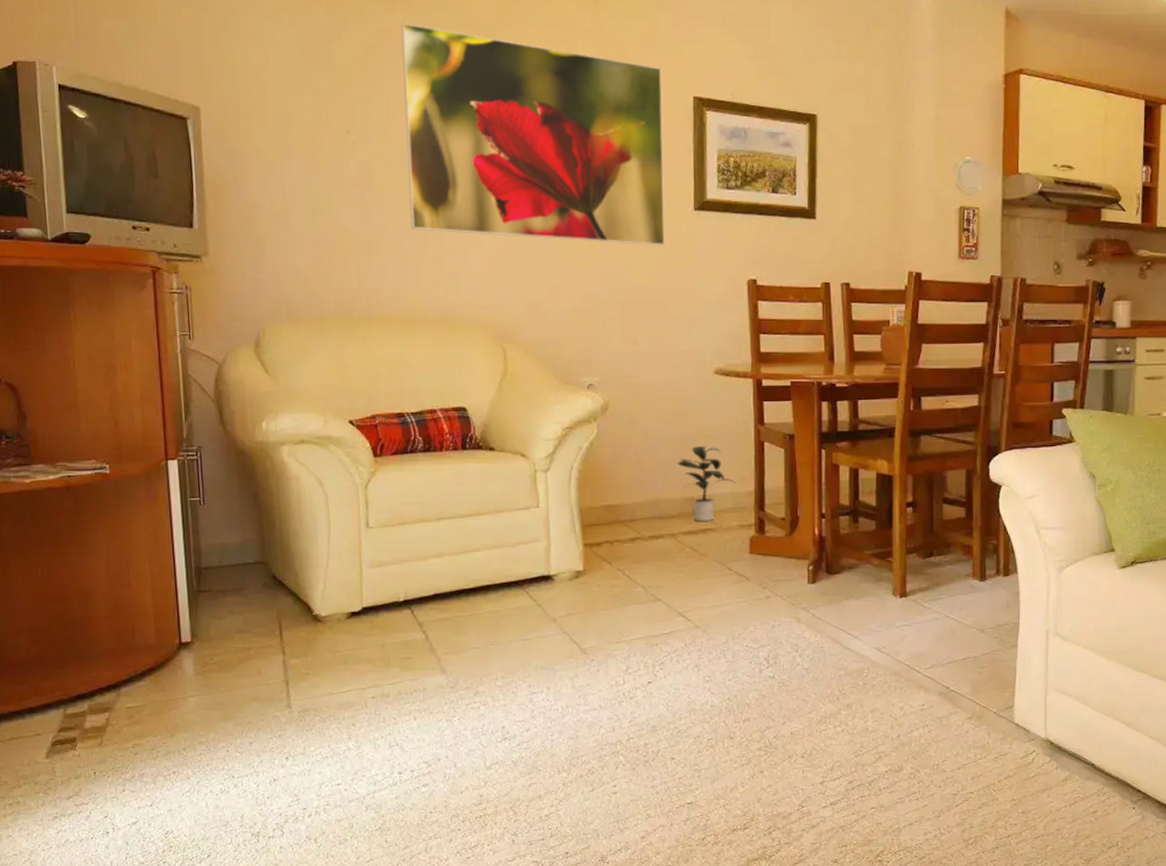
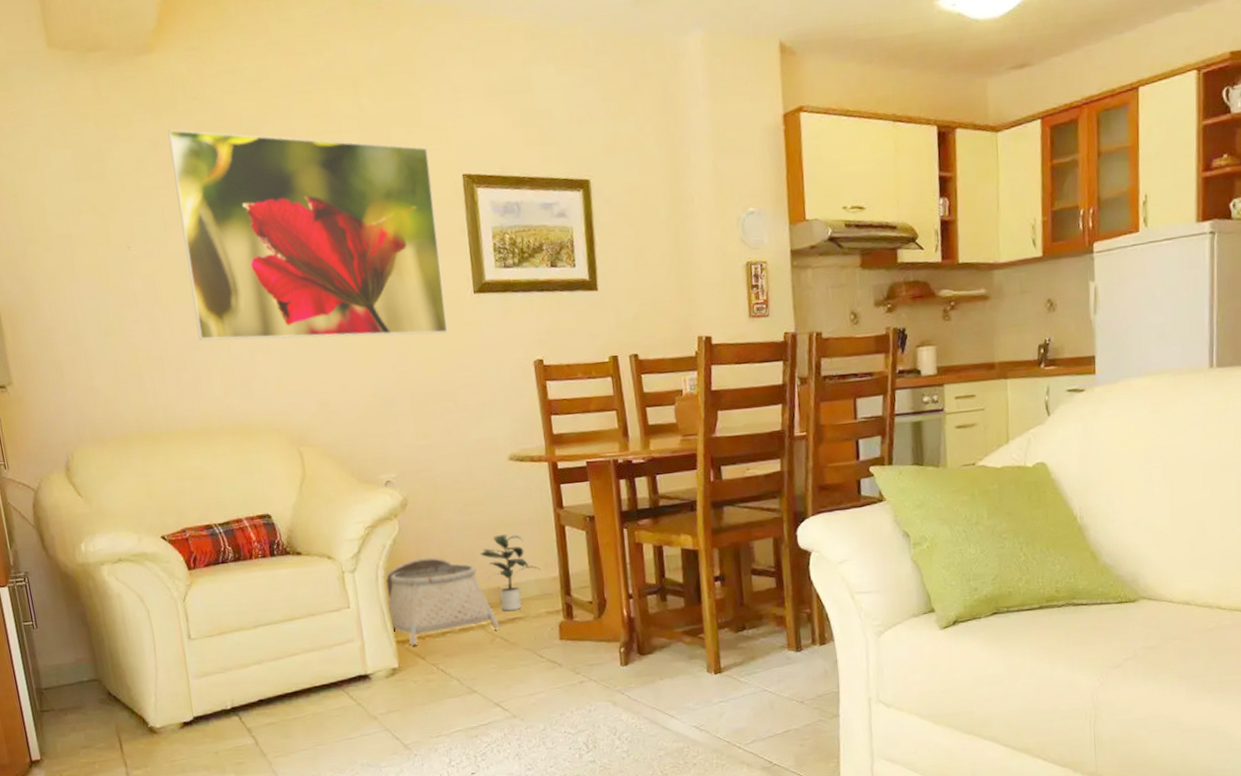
basket: none [578,462,691,549] -> present [386,556,500,645]

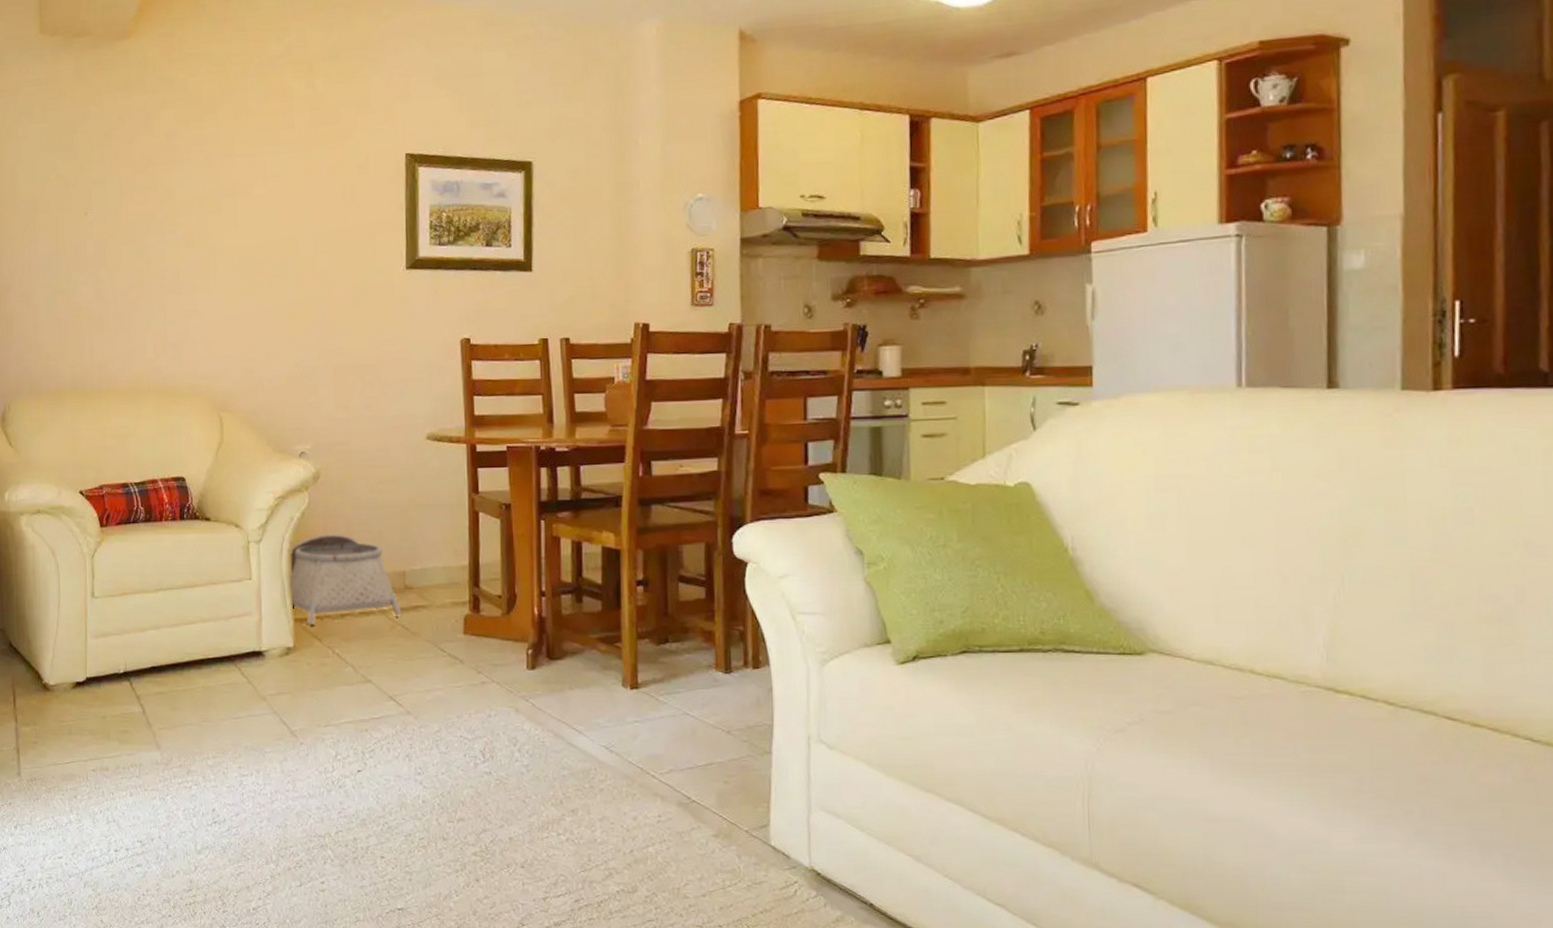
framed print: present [168,129,448,341] -> none [134,107,377,308]
potted plant: present [480,534,541,612] -> none [388,516,450,598]

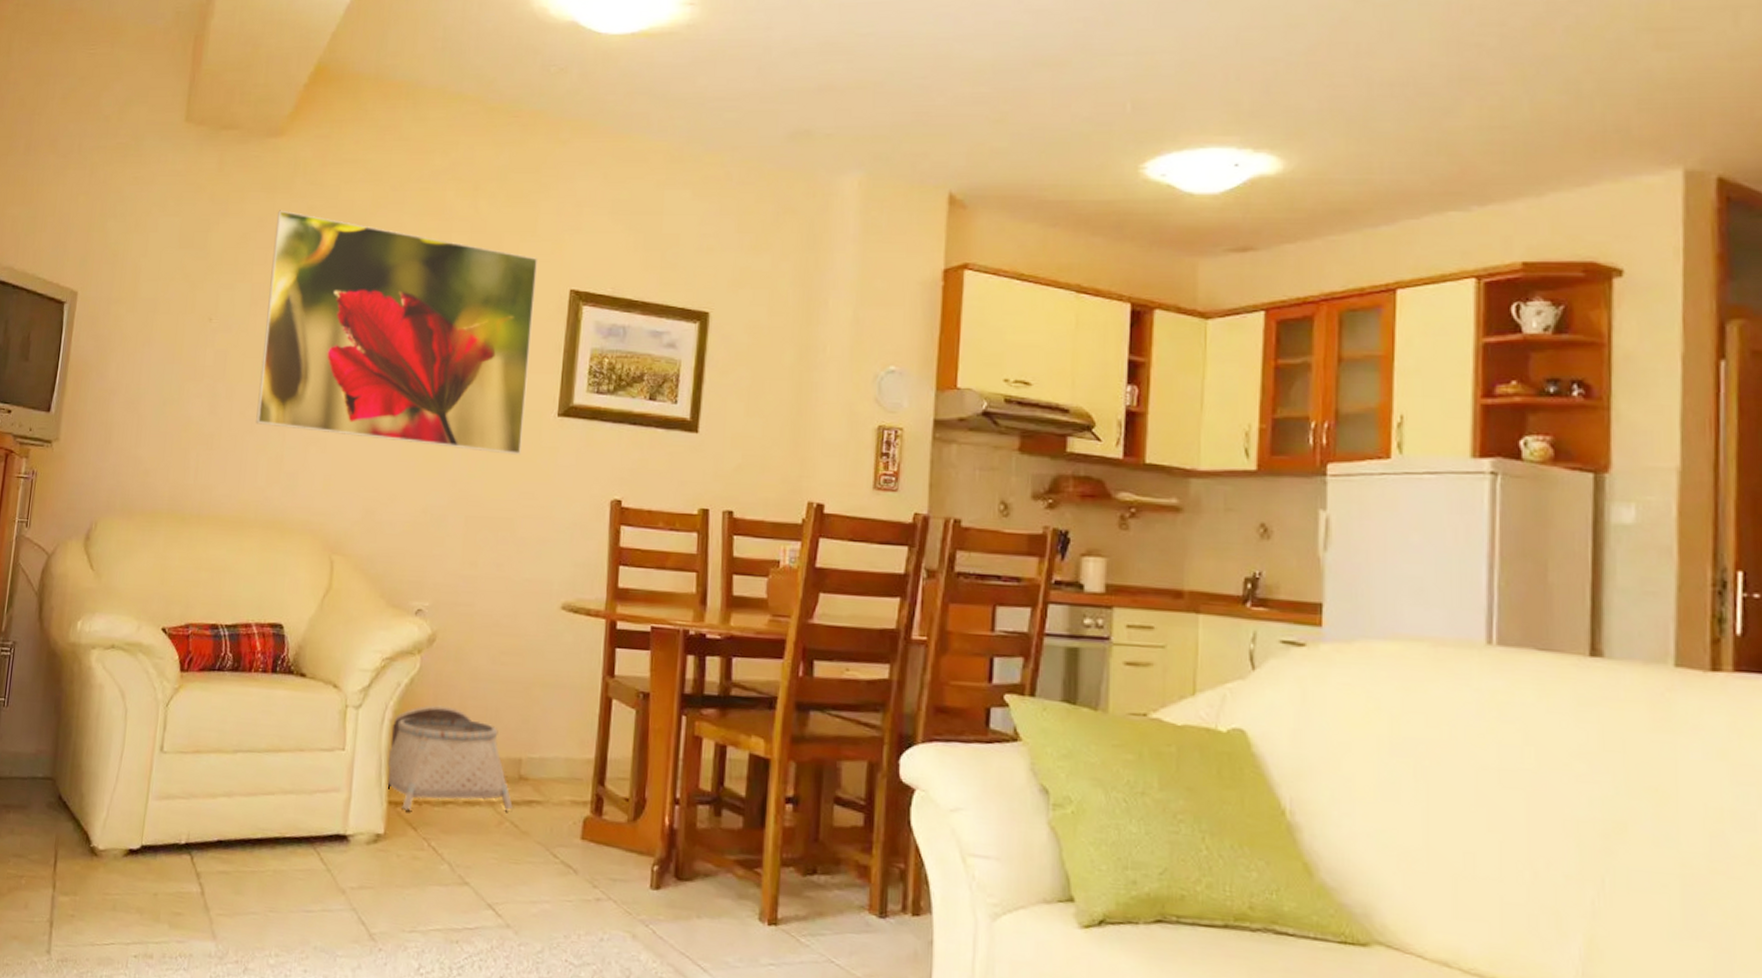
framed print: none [134,107,377,308] -> present [256,210,539,455]

